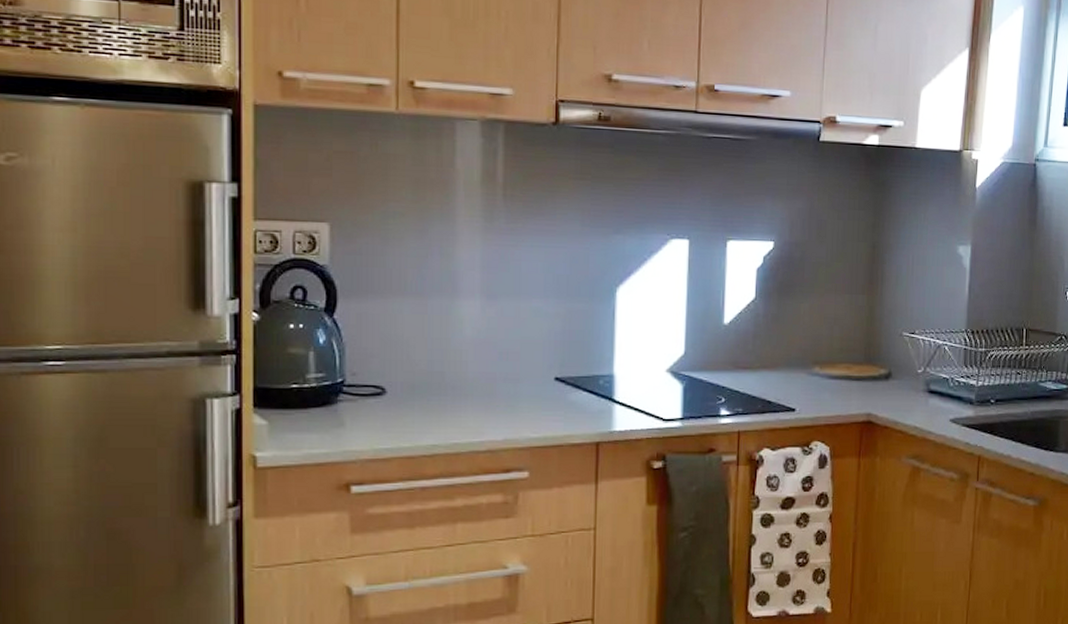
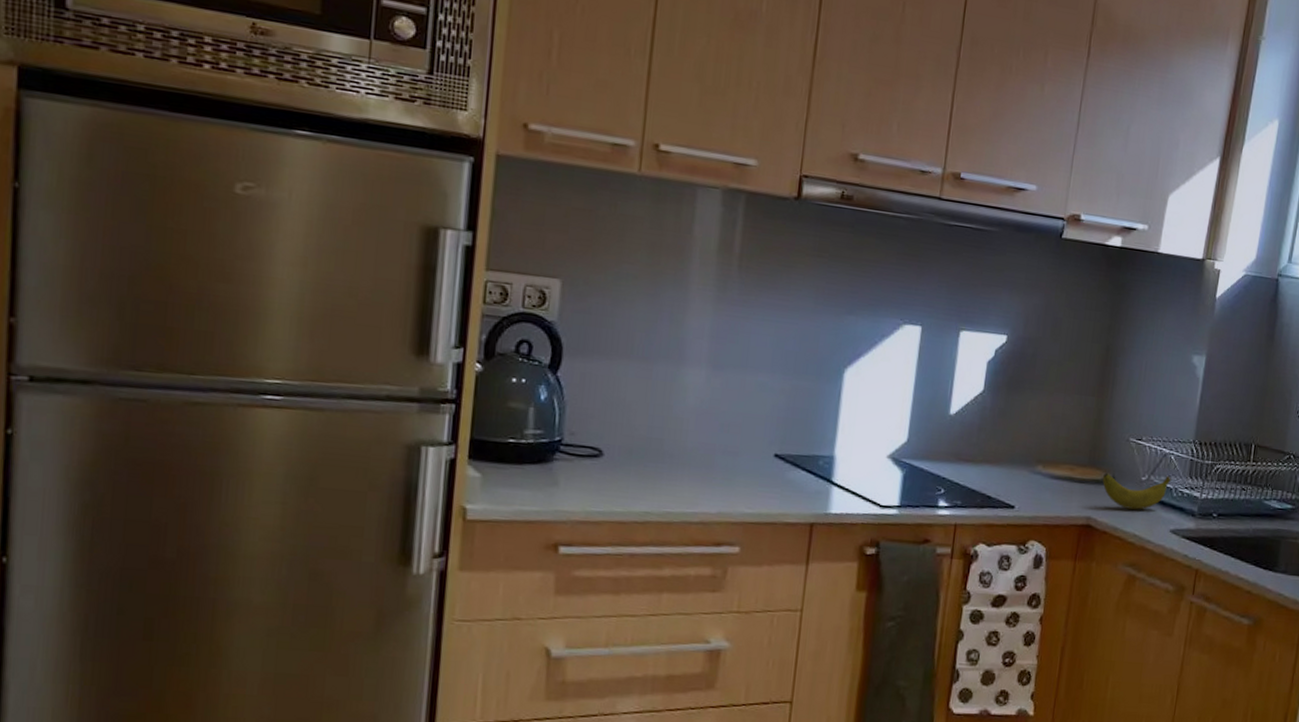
banana: none [880,366,947,402] -> present [1103,472,1171,510]

